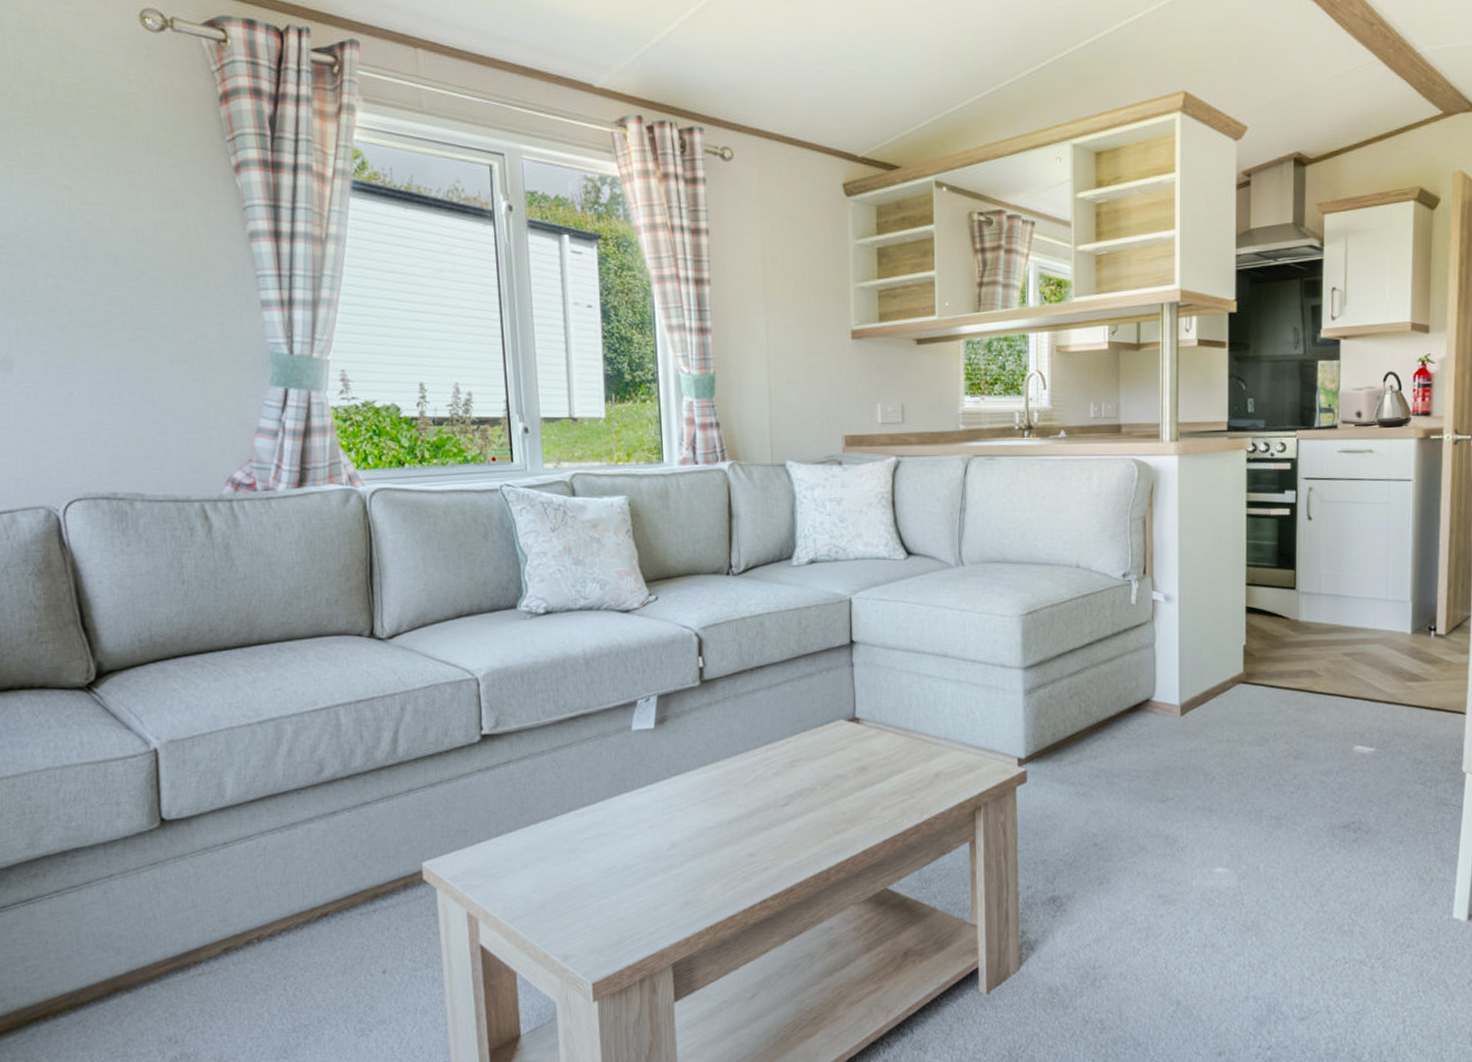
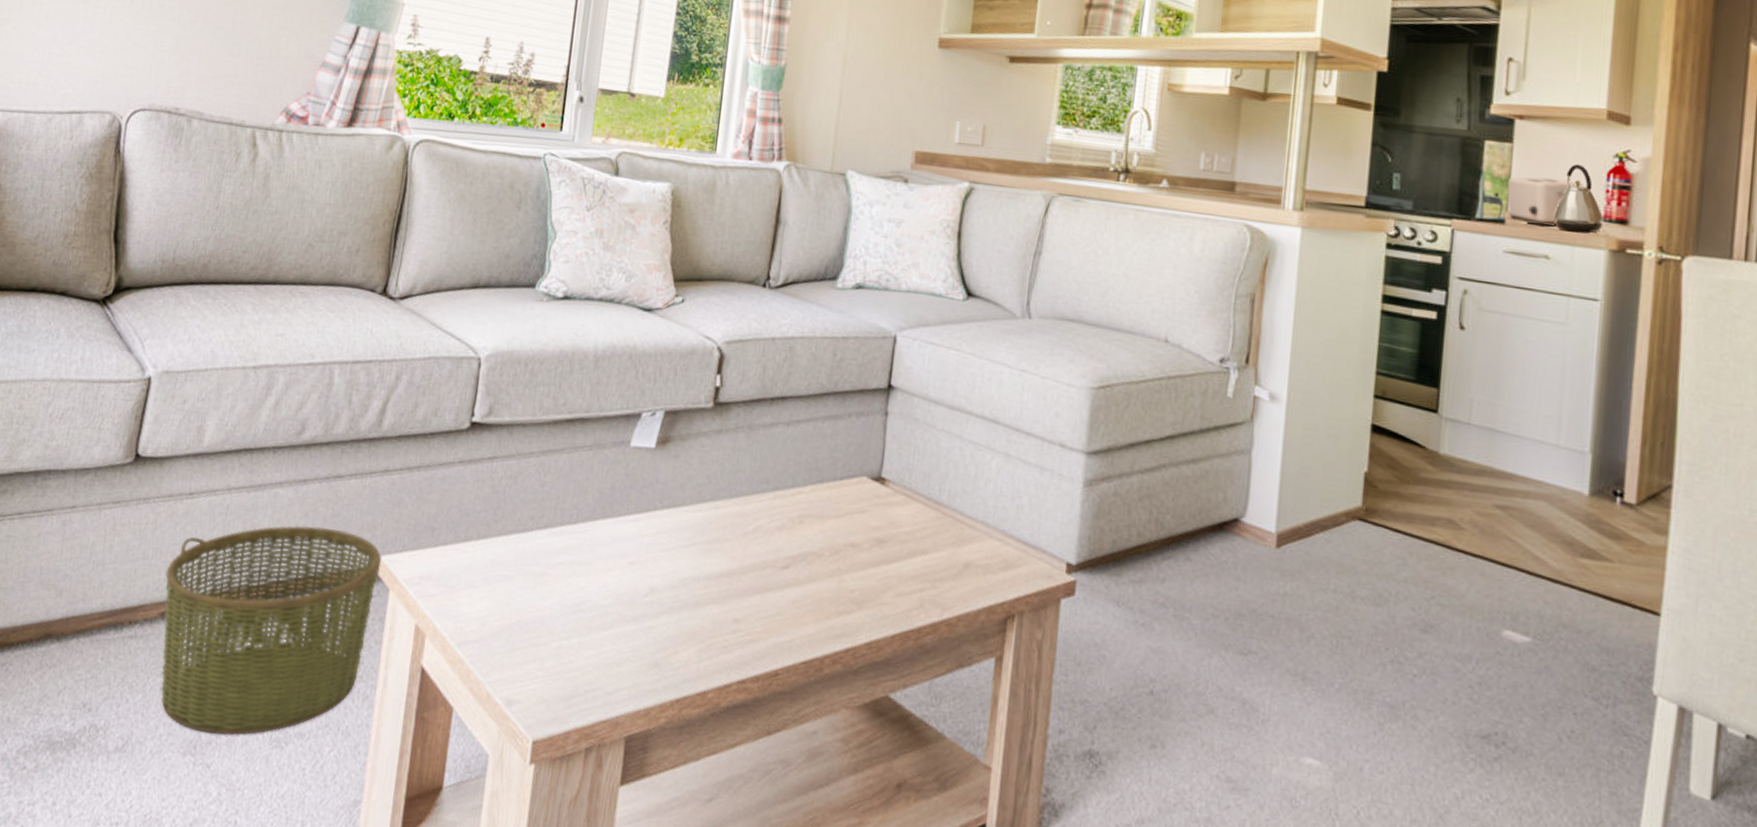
basket: none [218,847,424,1038] -> present [161,525,381,735]

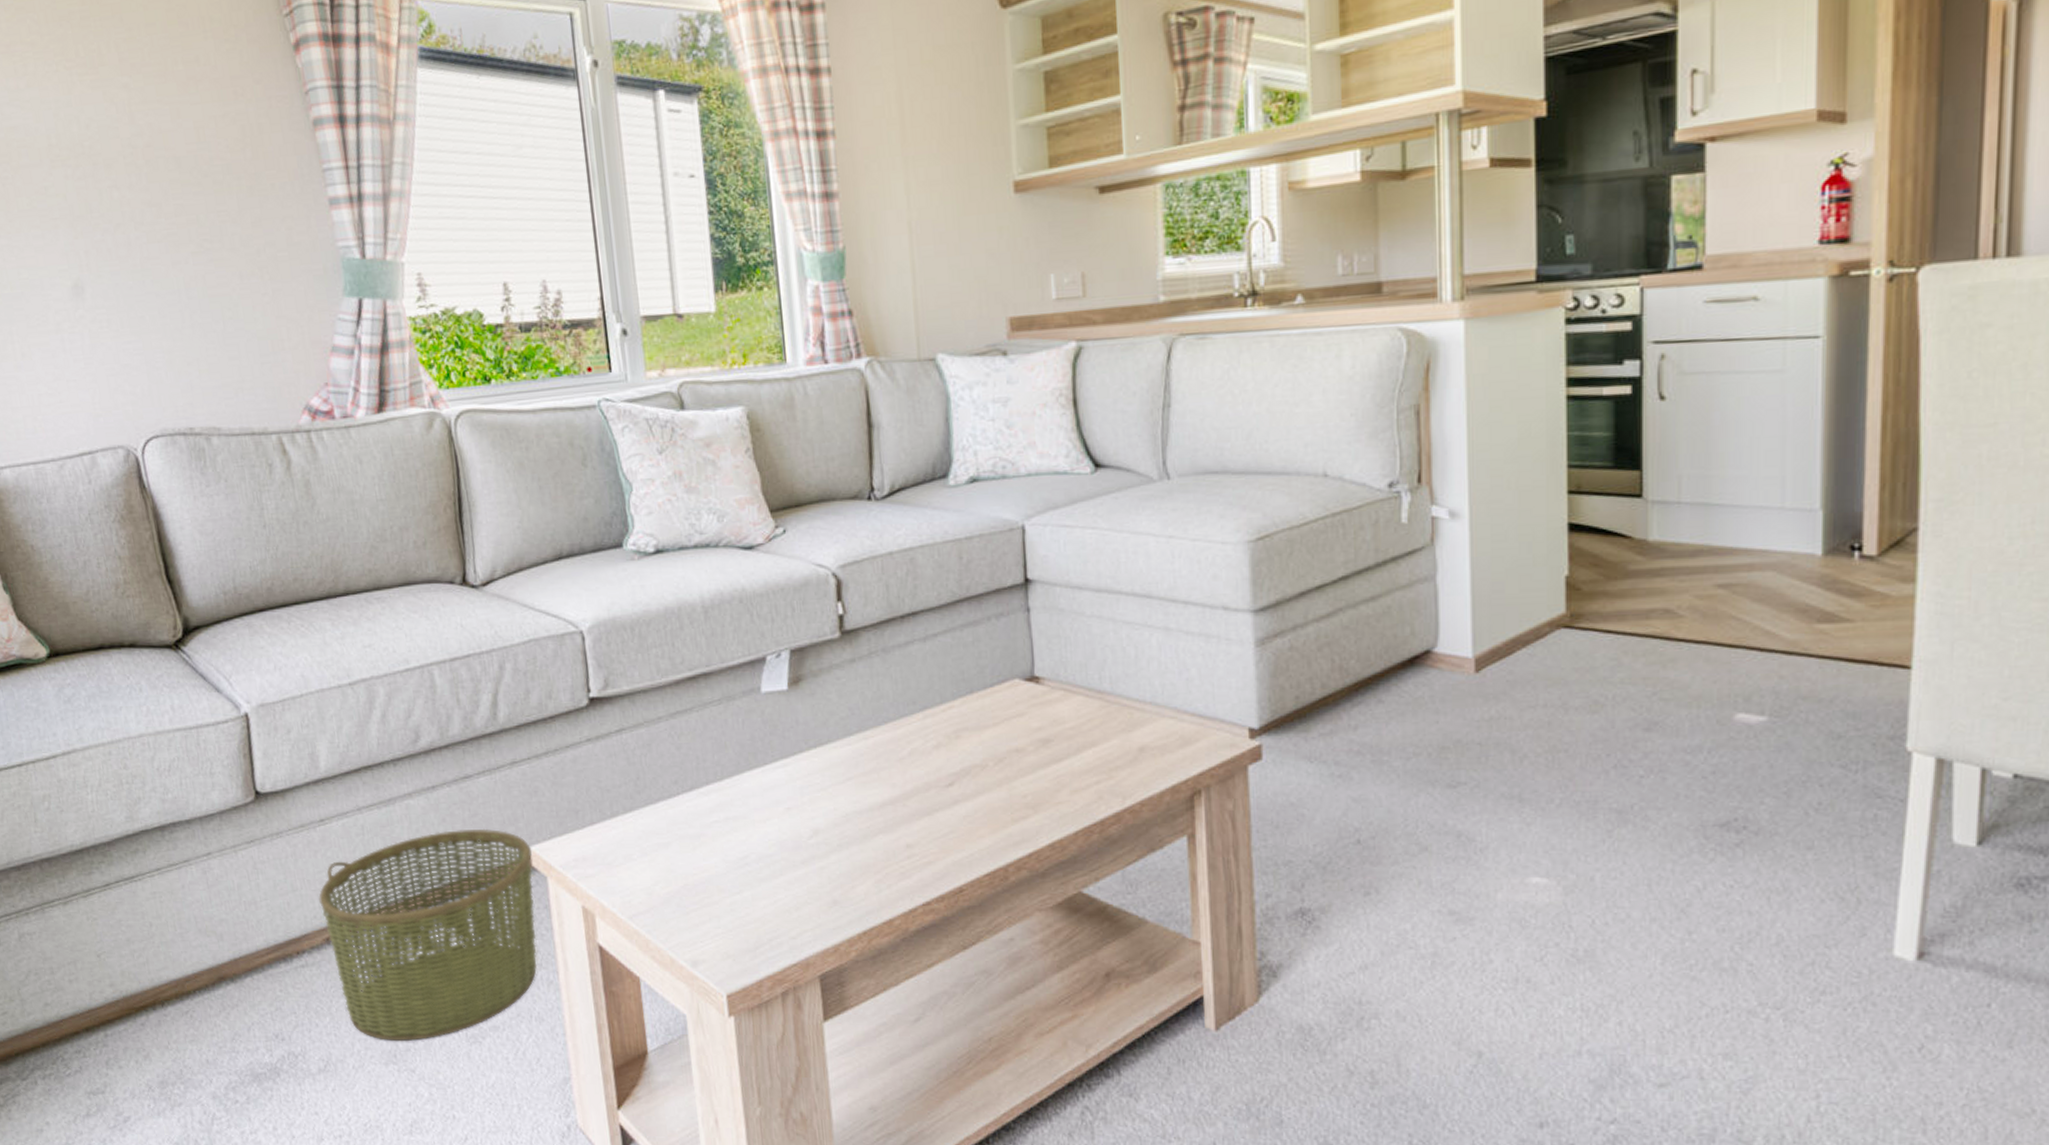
toaster: present [1507,177,1583,227] -> none [1703,203,1793,264]
kettle: present [1553,163,1604,233] -> none [1760,181,1821,265]

